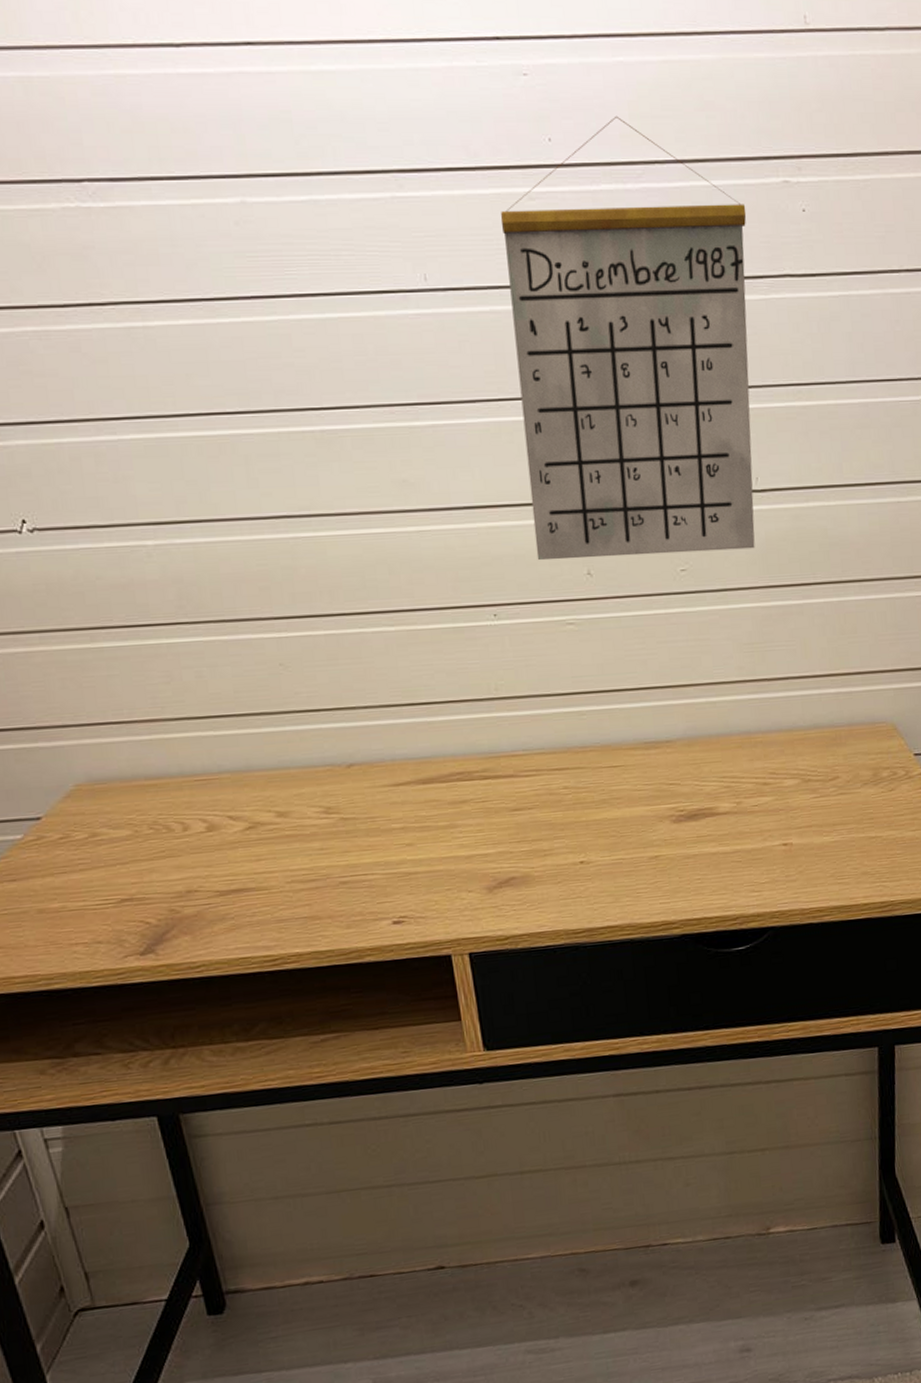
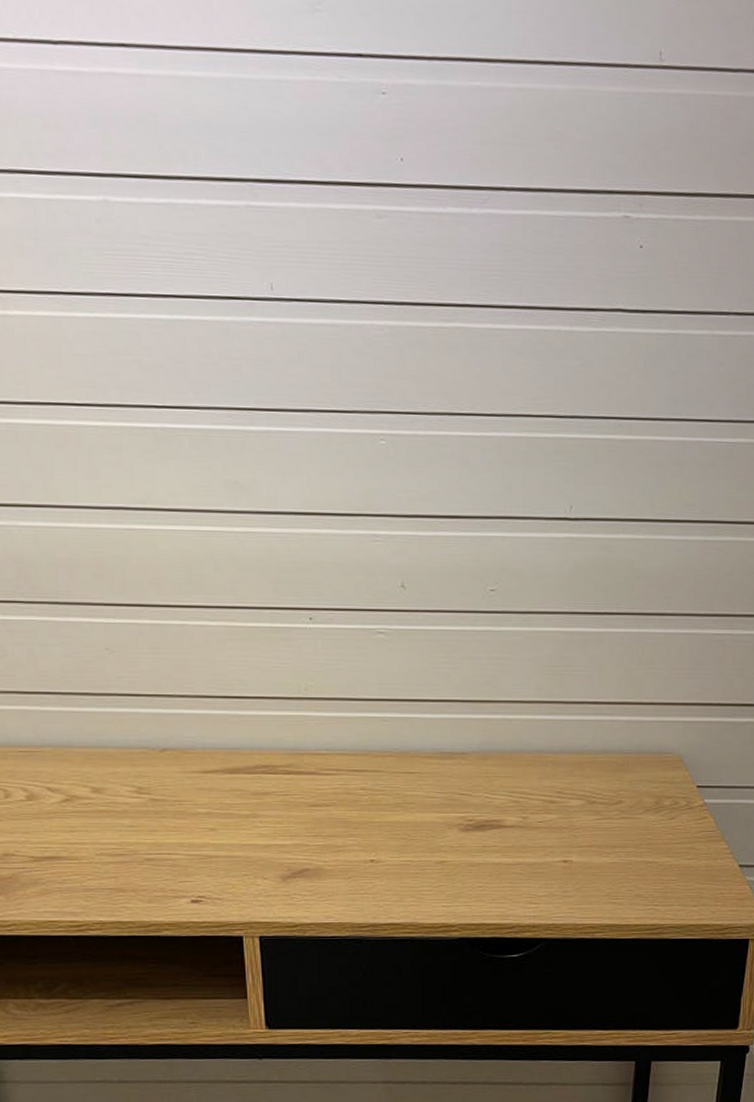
calendar: present [500,116,755,561] -> none [348,140,585,575]

